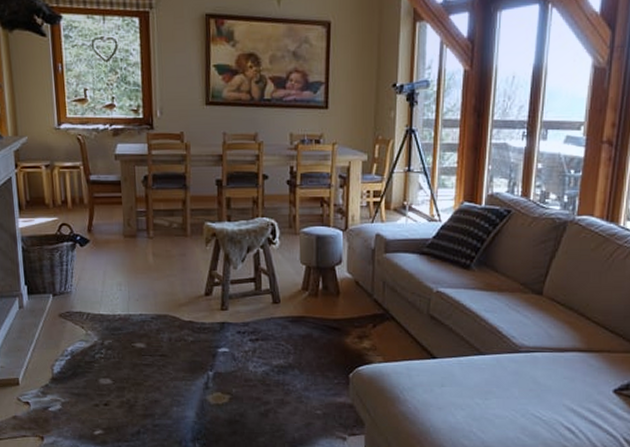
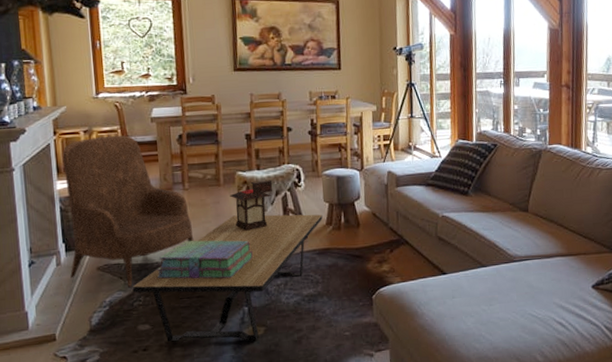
armchair: none [24,172,158,338] -> present [62,135,194,287]
coffee table: none [93,271,298,409] -> present [132,214,323,342]
stack of books: none [119,294,221,340] -> present [157,240,254,279]
lantern: none [197,234,244,289] -> present [230,180,273,231]

